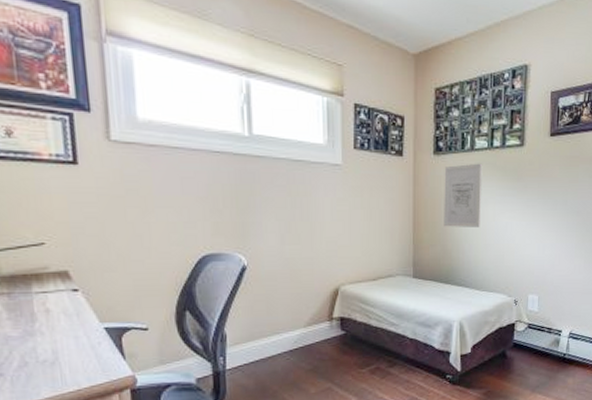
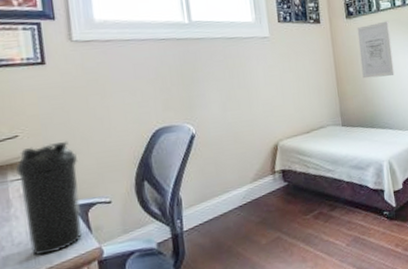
water bottle: none [42,255,115,377] -> present [16,140,83,256]

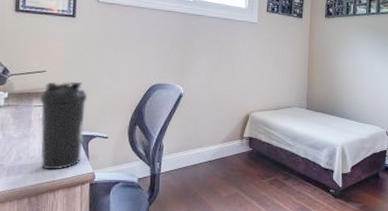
wall art: present [357,21,394,79] -> none [331,24,362,73]

